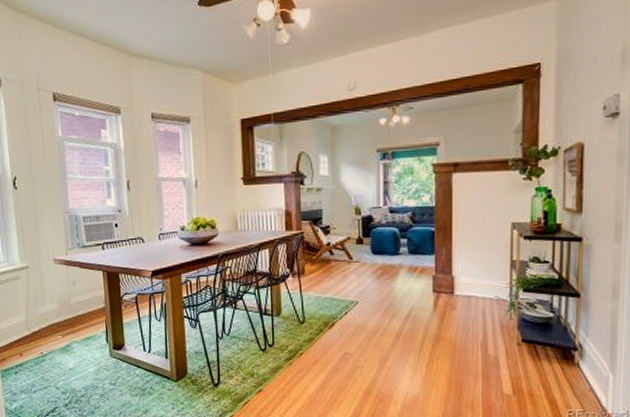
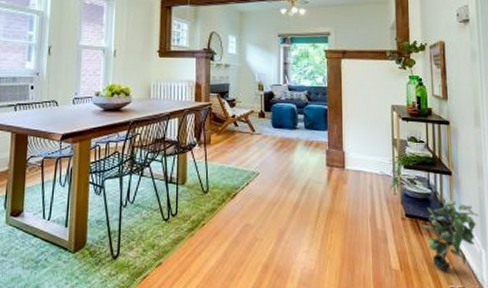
potted plant: none [542,323,610,397] -> present [423,199,479,272]

